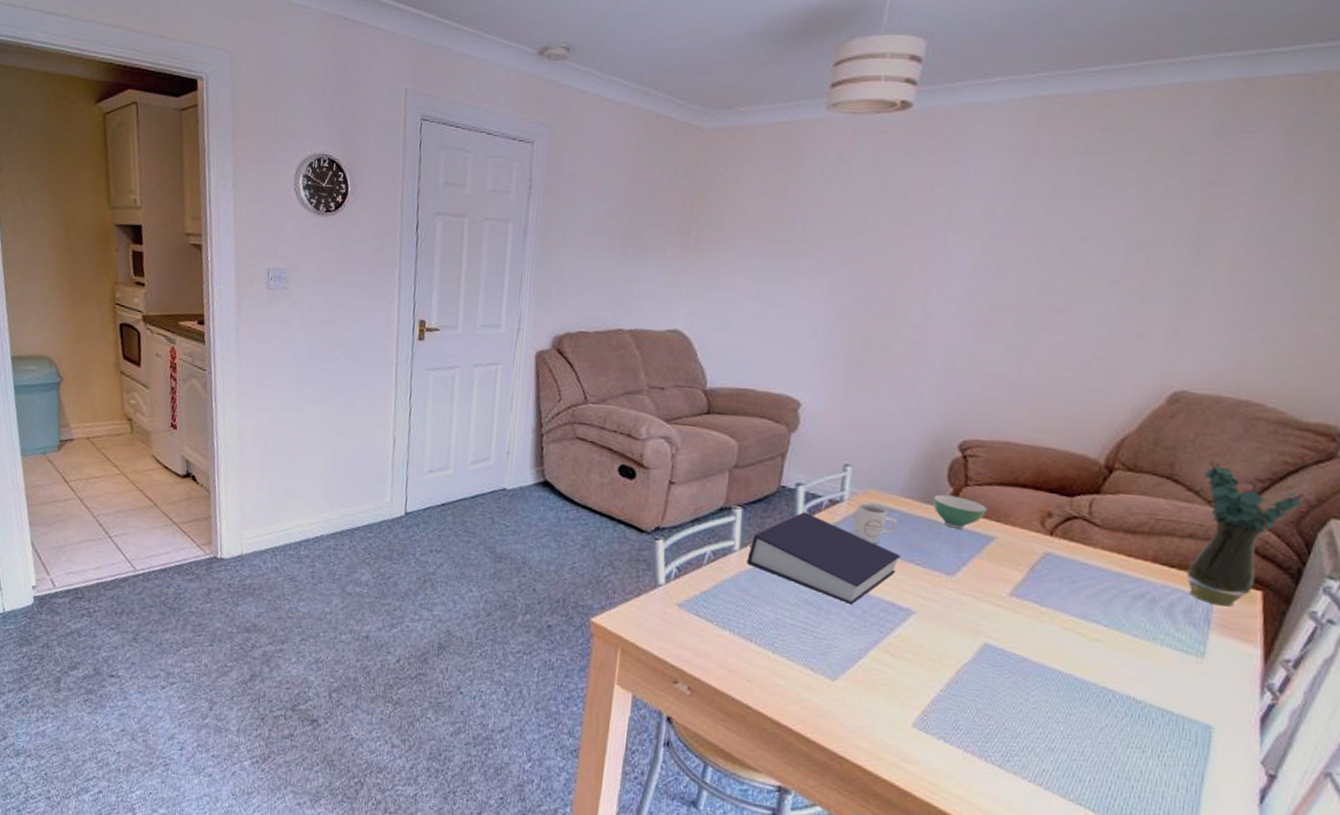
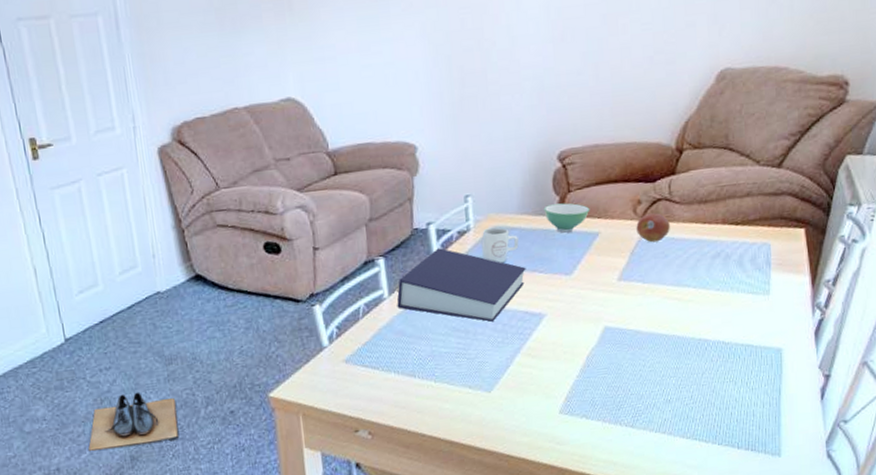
shoe: none [401,579,496,640] -> present [88,392,180,451]
fruit: none [1041,530,1085,564] -> present [636,213,670,243]
vase: present [1186,461,1304,607] -> none [749,126,825,249]

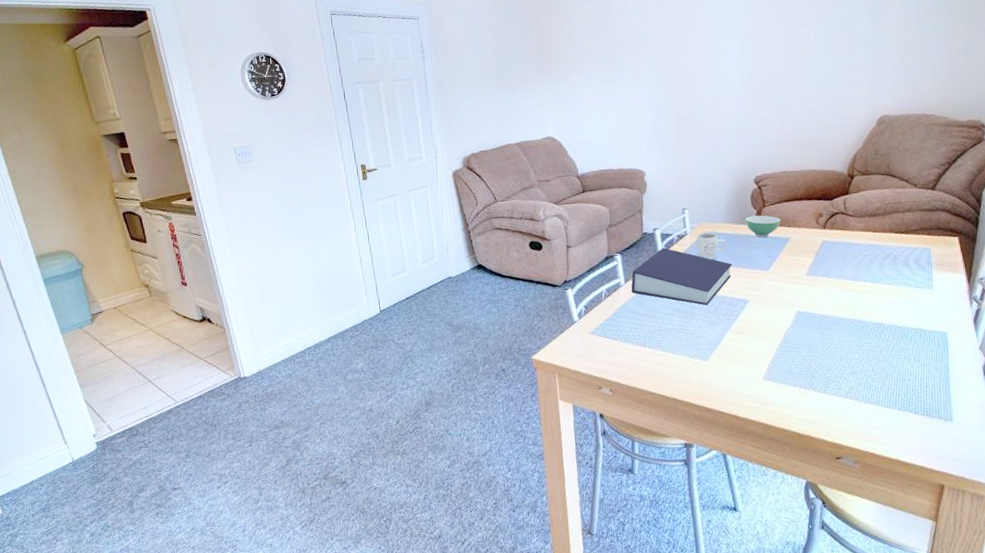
shoe: present [88,392,180,451] -> none [394,352,463,397]
fruit: present [636,213,670,243] -> none [819,223,847,247]

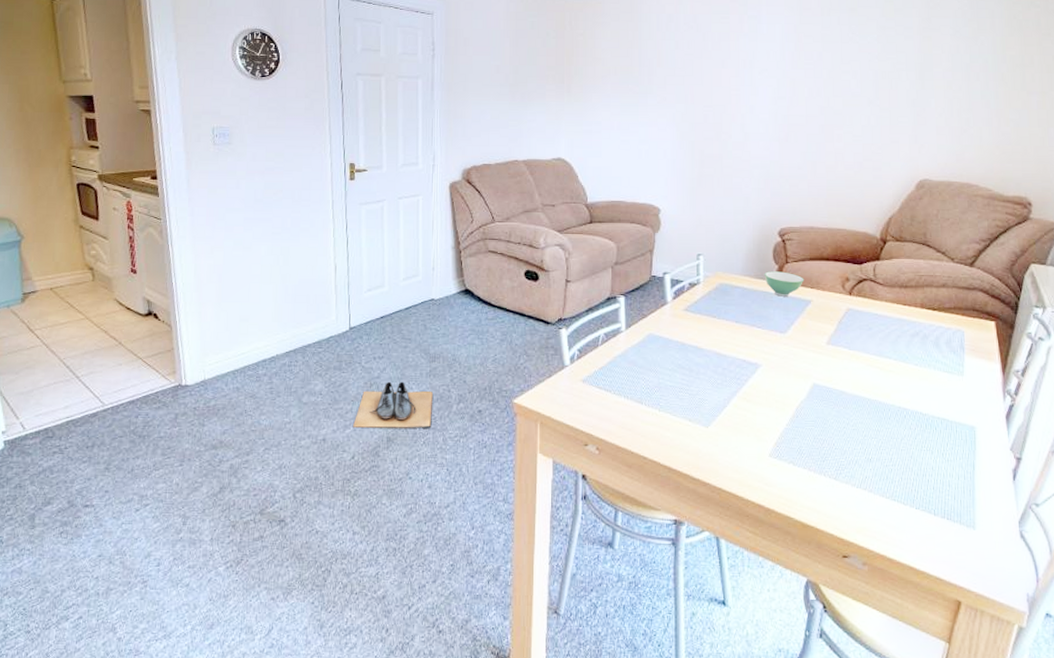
shoe: none [394,352,463,397] -> present [353,381,434,430]
book: present [631,248,732,305] -> none [632,295,746,364]
mug: present [696,232,726,260] -> none [709,284,741,315]

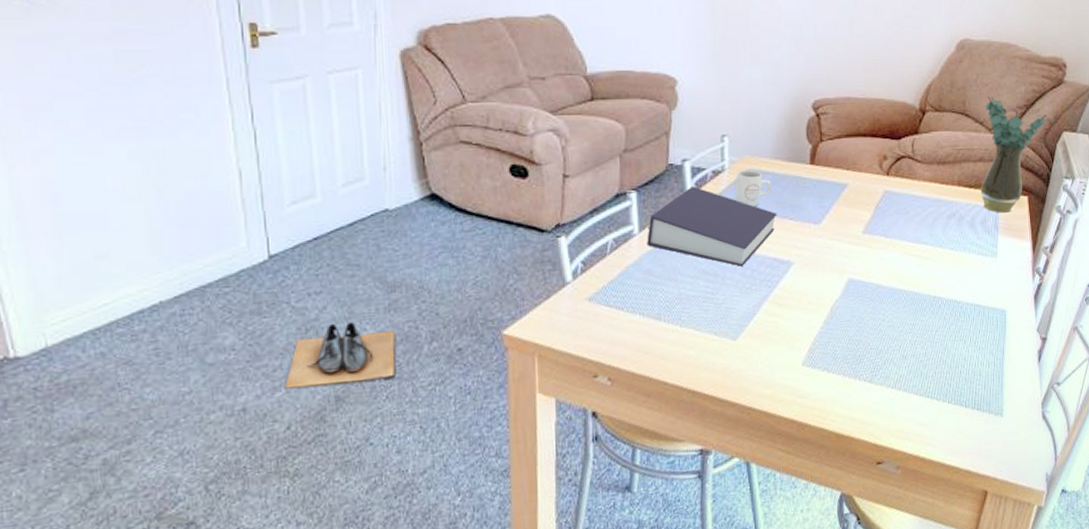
book: none [632,295,746,364] -> present [647,186,777,266]
mug: none [709,284,741,315] -> present [735,170,771,207]
bowl: present [764,271,804,297] -> none [796,152,840,181]
vase: none [944,229,1012,335] -> present [980,96,1047,213]

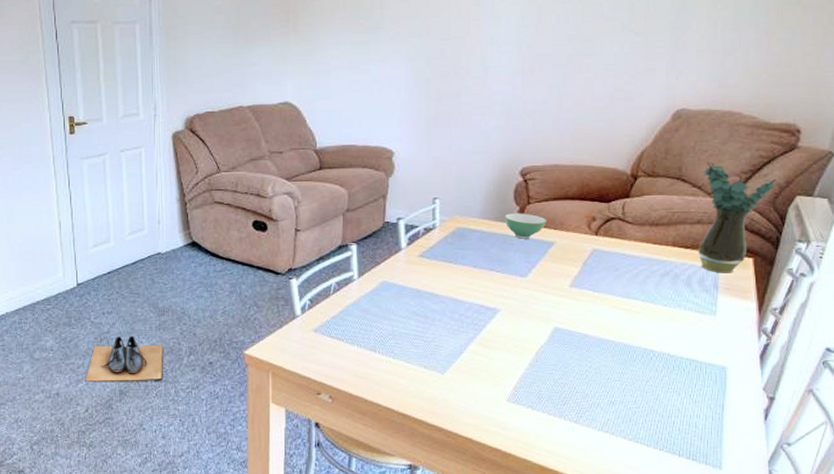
book: present [647,186,777,266] -> none [365,241,484,310]
mug: present [735,170,771,207] -> none [445,228,479,260]
bowl: none [796,152,840,181] -> present [504,213,547,239]

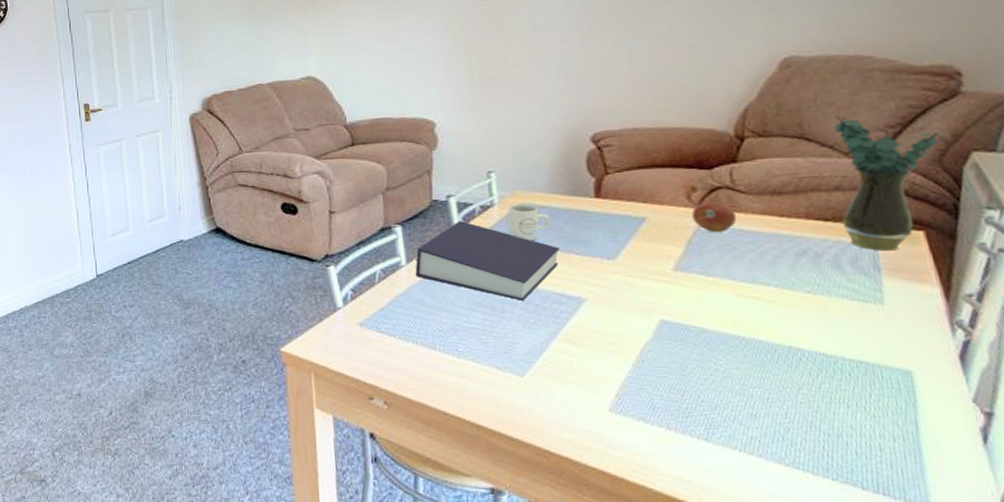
shoe: present [85,336,164,383] -> none [108,331,192,383]
book: none [365,241,484,310] -> present [415,221,560,300]
mug: none [445,228,479,260] -> present [507,204,550,241]
bowl: present [504,213,547,239] -> none [577,185,633,215]
fruit: none [590,230,622,256] -> present [691,201,737,233]

